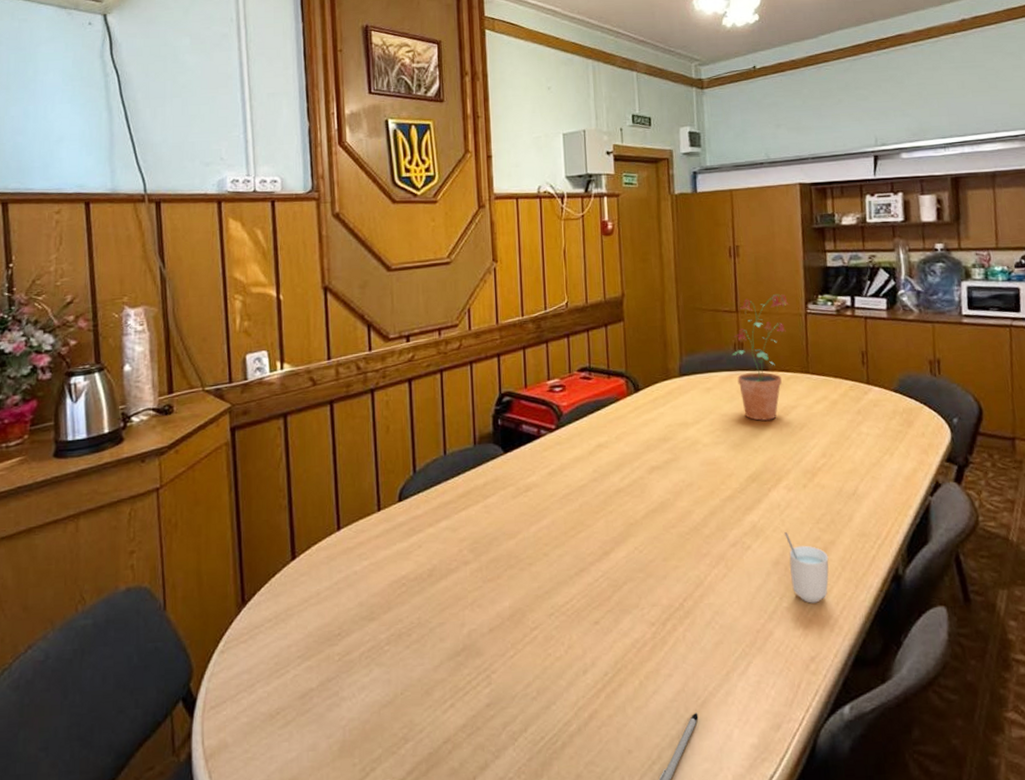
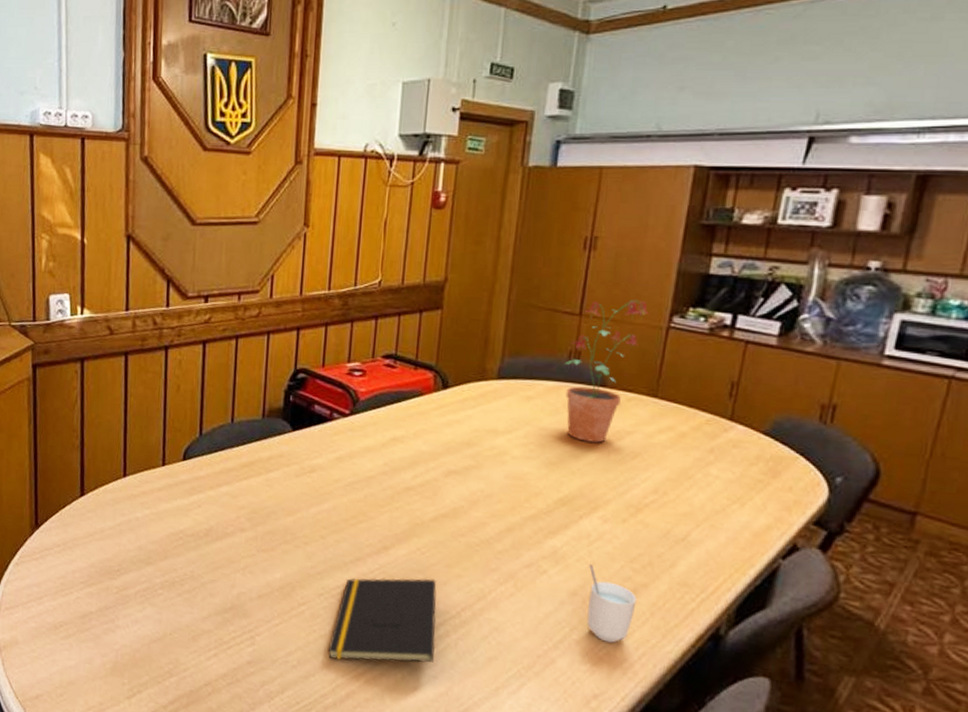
notepad: none [565,575,667,680] -> present [327,578,437,663]

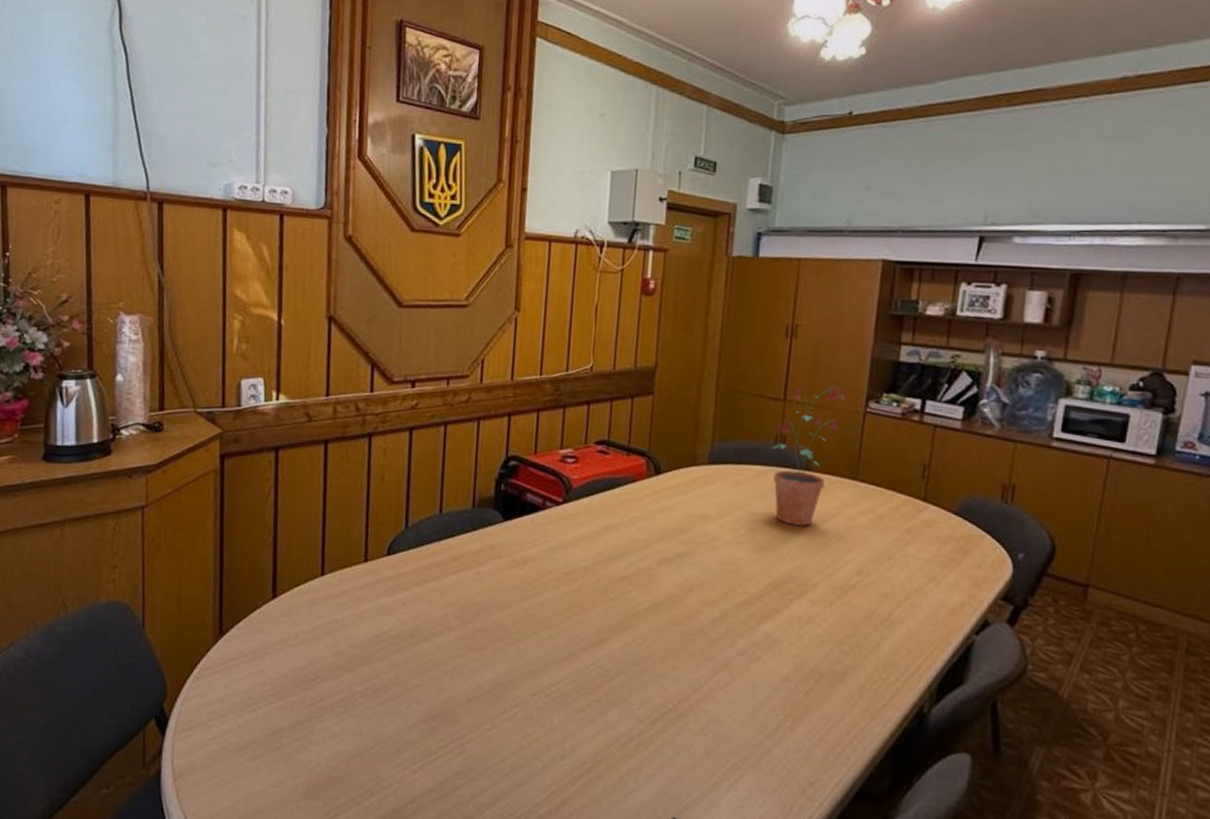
notepad: present [327,578,437,663] -> none [542,671,654,764]
cup: present [587,564,637,643] -> none [800,649,846,728]

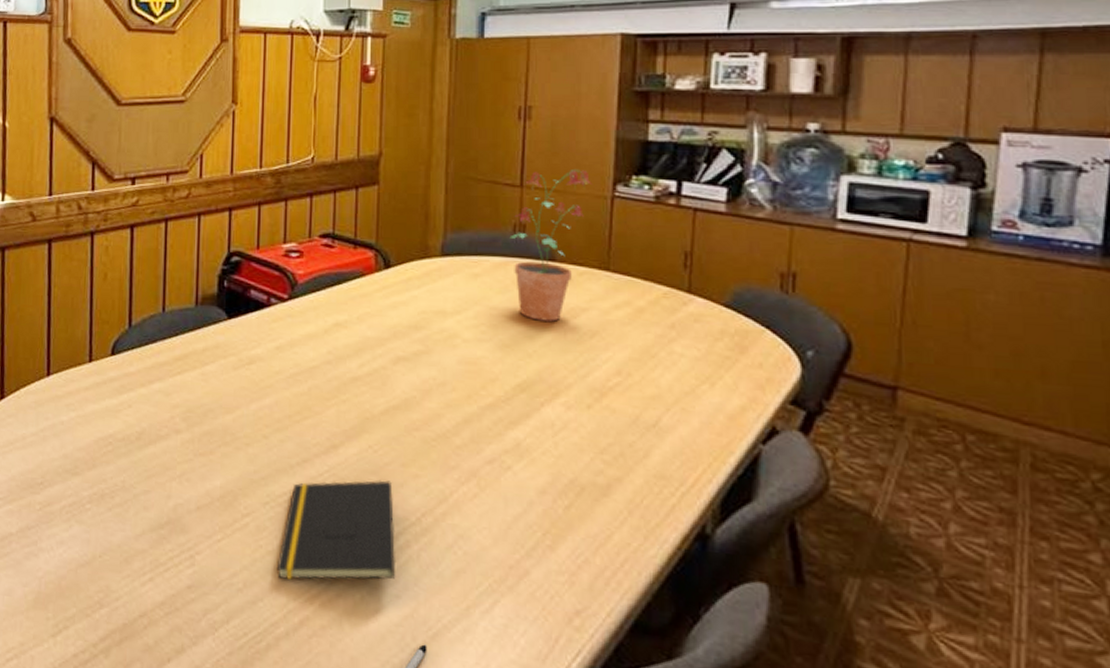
notepad: none [542,671,654,764] -> present [276,480,396,581]

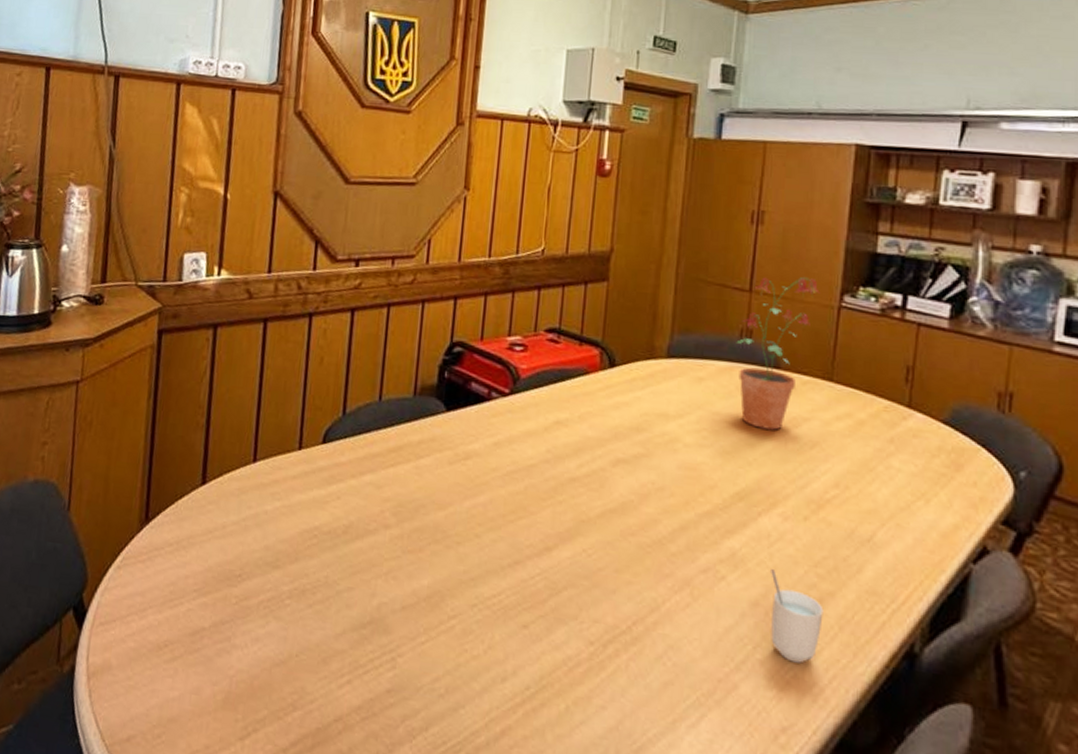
notepad: present [276,480,396,581] -> none [480,585,605,690]
cup: none [557,458,612,548] -> present [771,569,824,663]

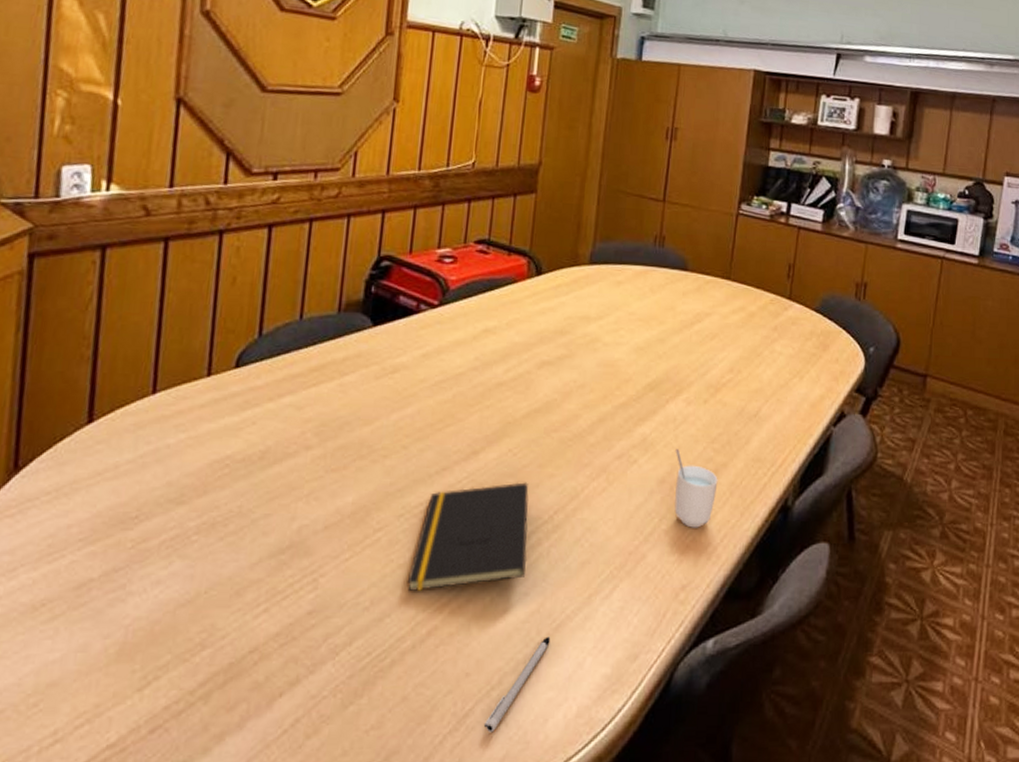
notepad: none [480,585,605,690] -> present [407,482,529,591]
potted plant: present [736,277,821,430] -> none [650,188,723,326]

